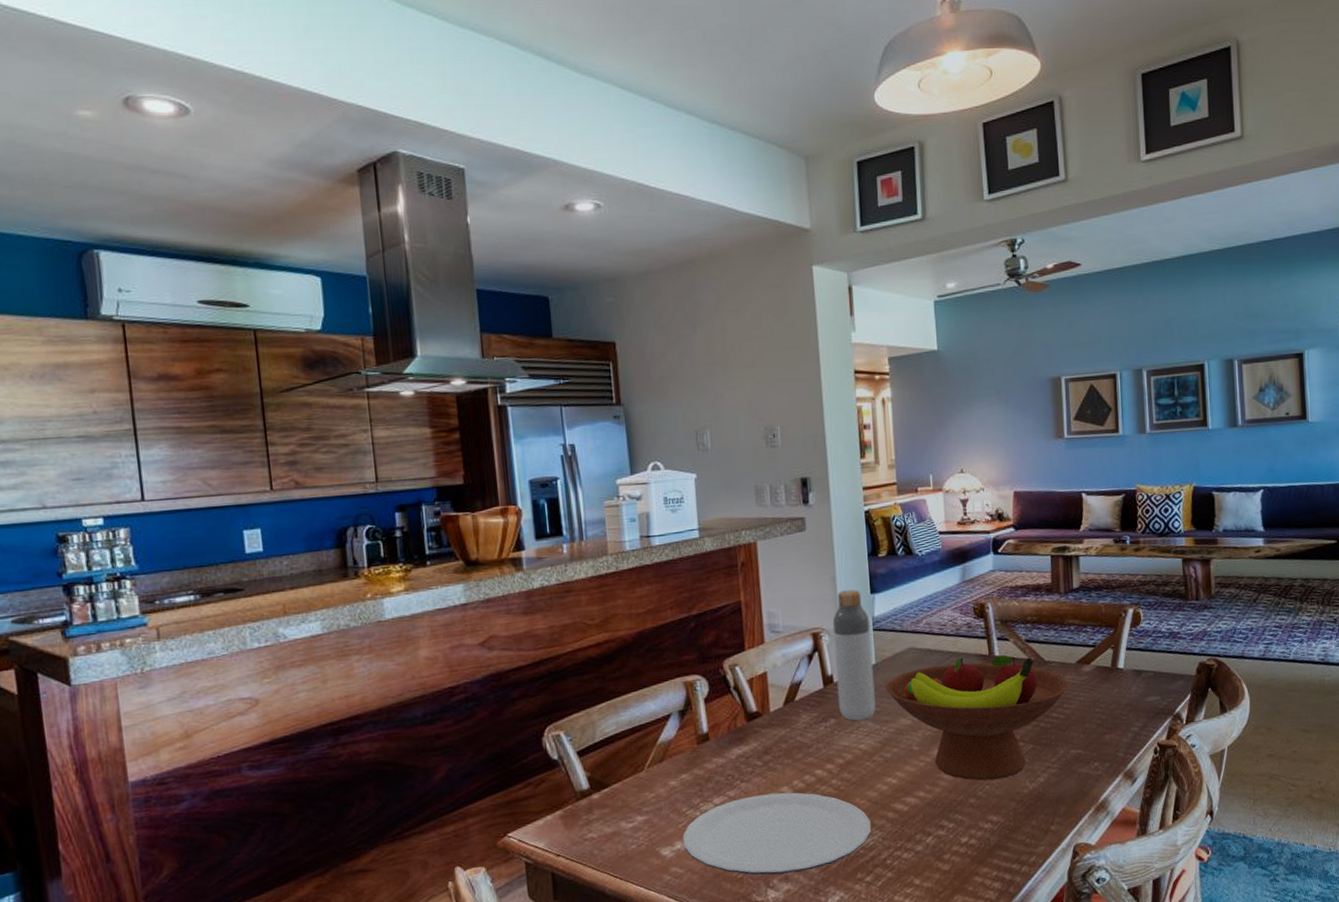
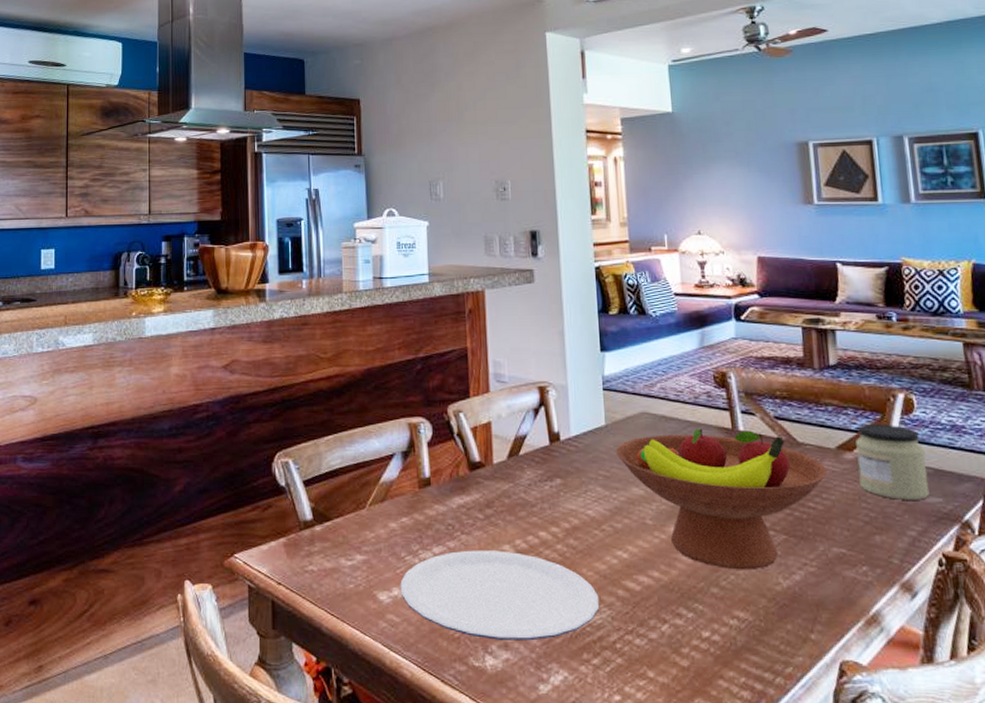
bottle: present [832,589,876,721] -> none [560,346,605,484]
jar: none [1093,637,1150,702] -> present [856,423,930,500]

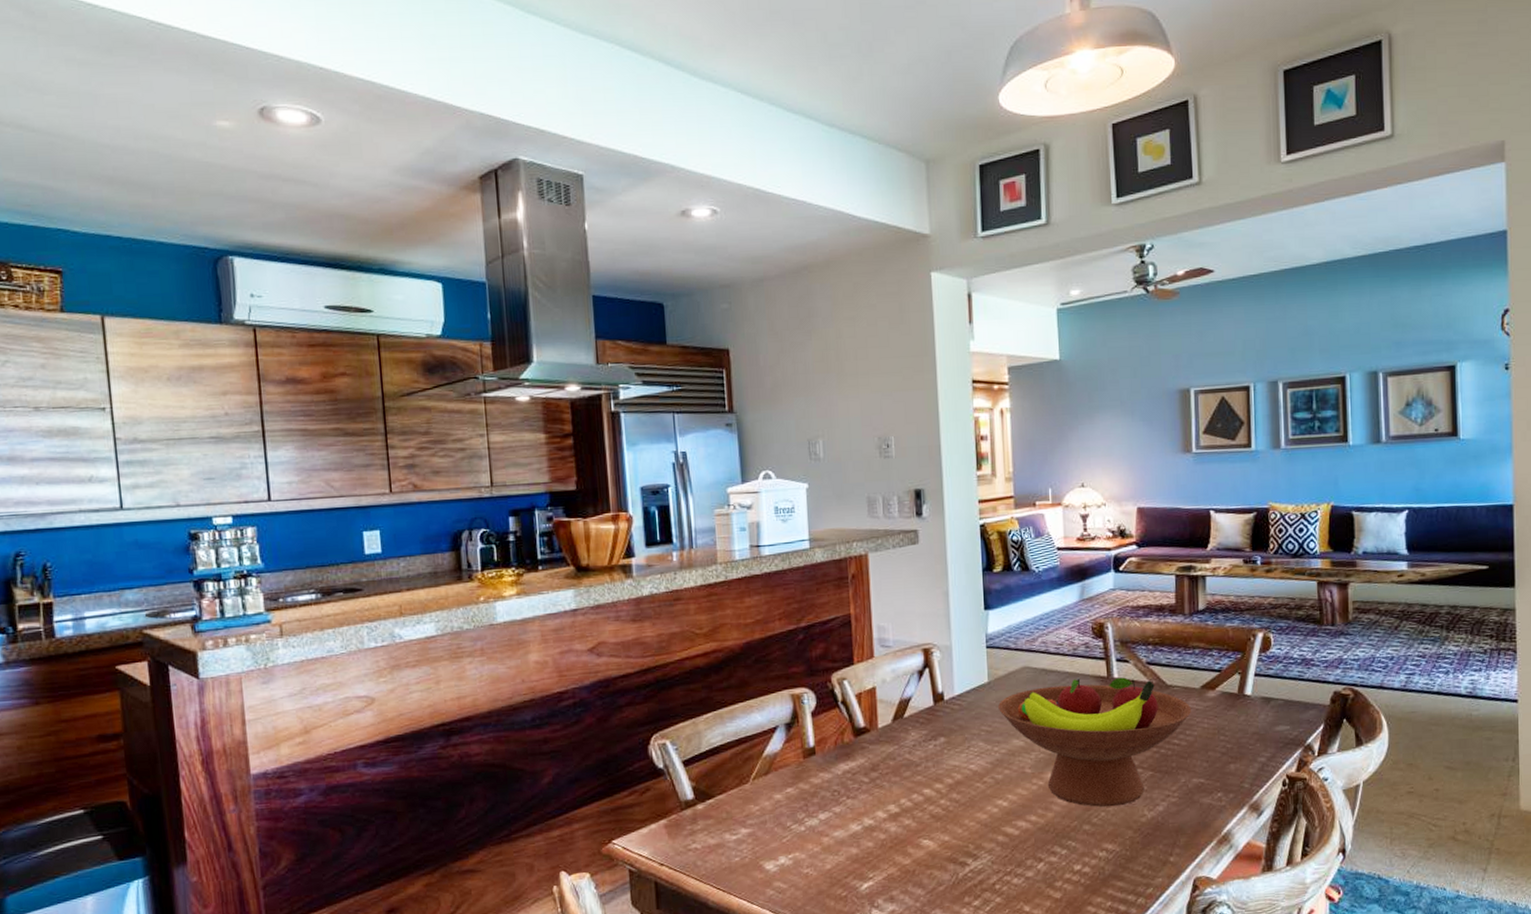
plate: present [400,550,600,641] -> none [786,811,981,895]
jar: present [856,423,930,500] -> none [1218,662,1279,731]

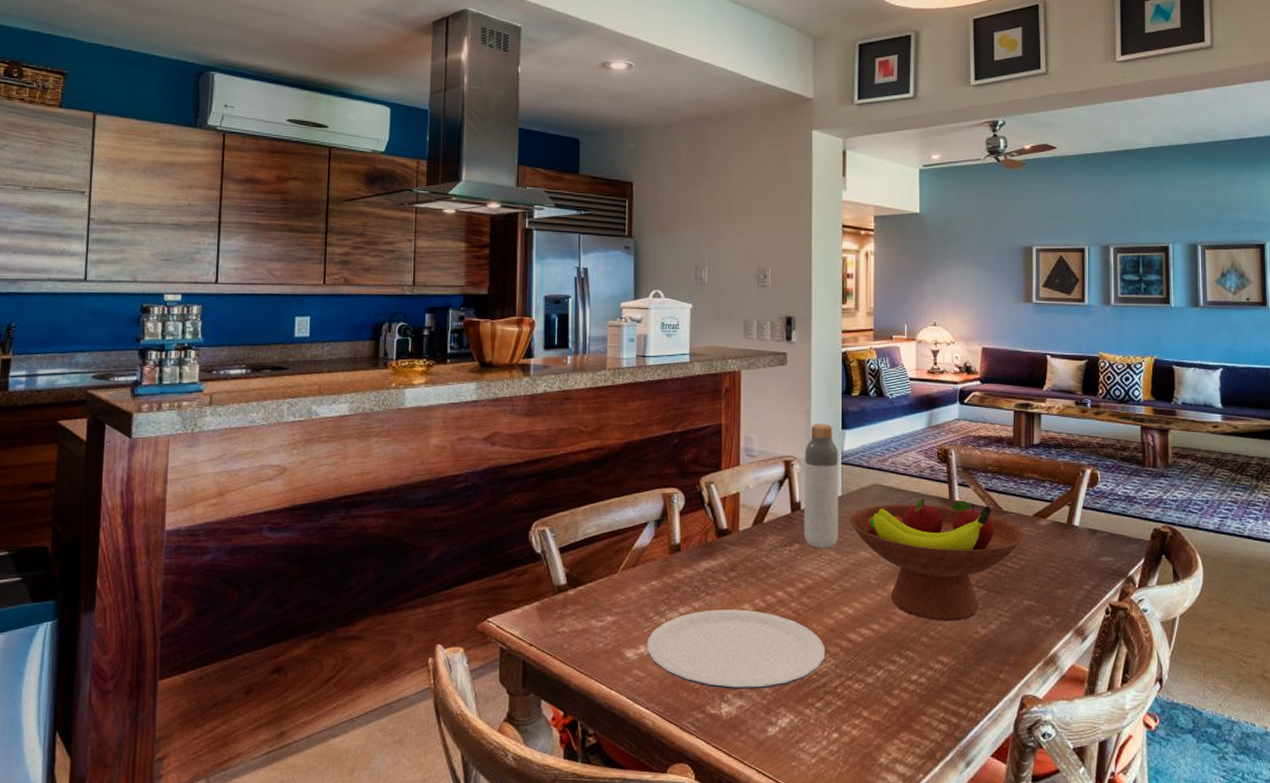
plate: none [786,811,981,895] -> present [647,609,826,689]
bottle: none [944,605,988,741] -> present [803,424,839,549]

